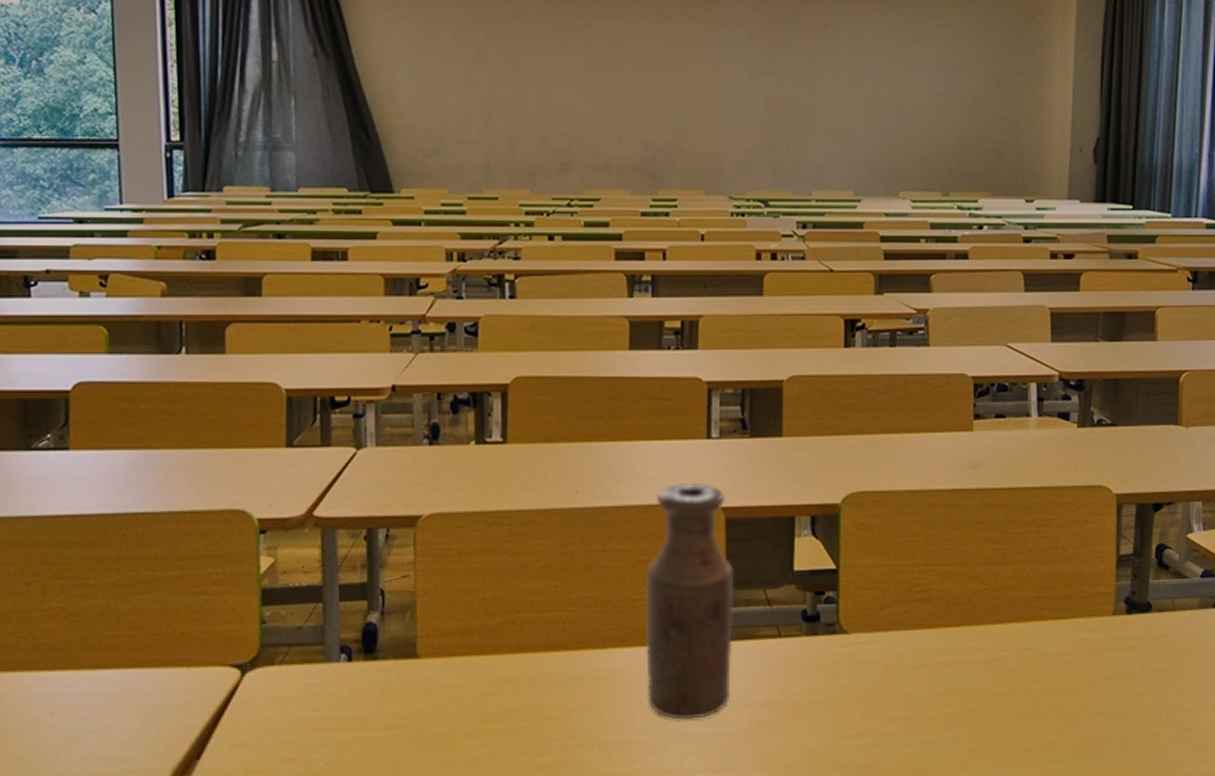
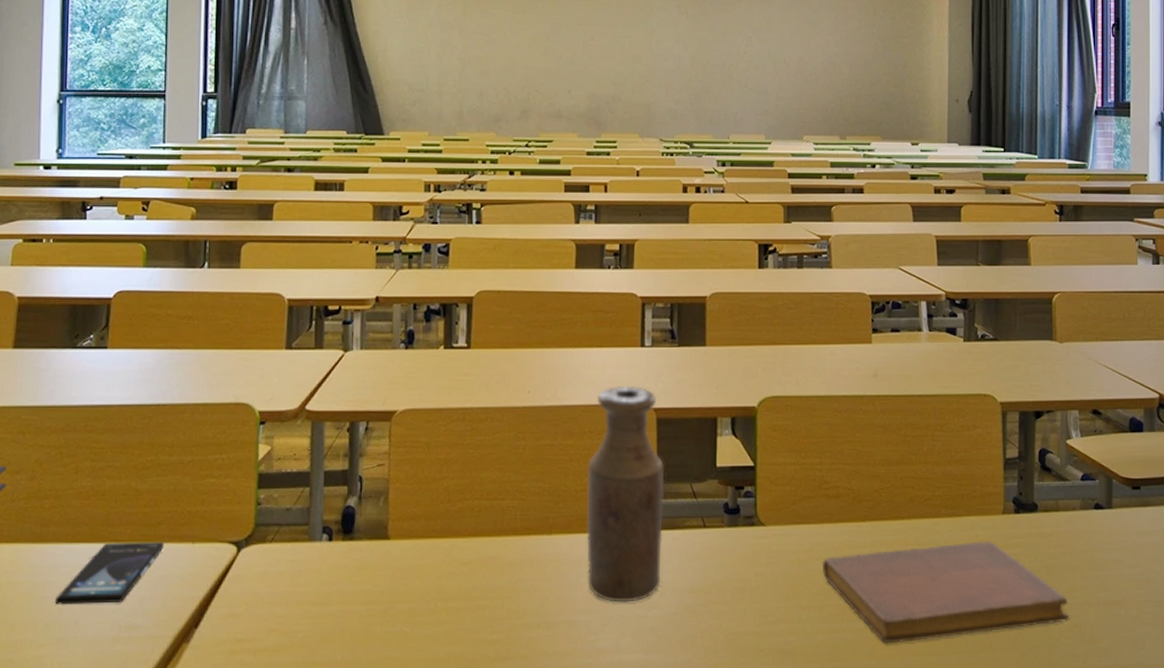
smartphone: none [29,666,154,739] -> present [55,541,164,605]
notebook: none [912,644,1181,755] -> present [823,541,1070,644]

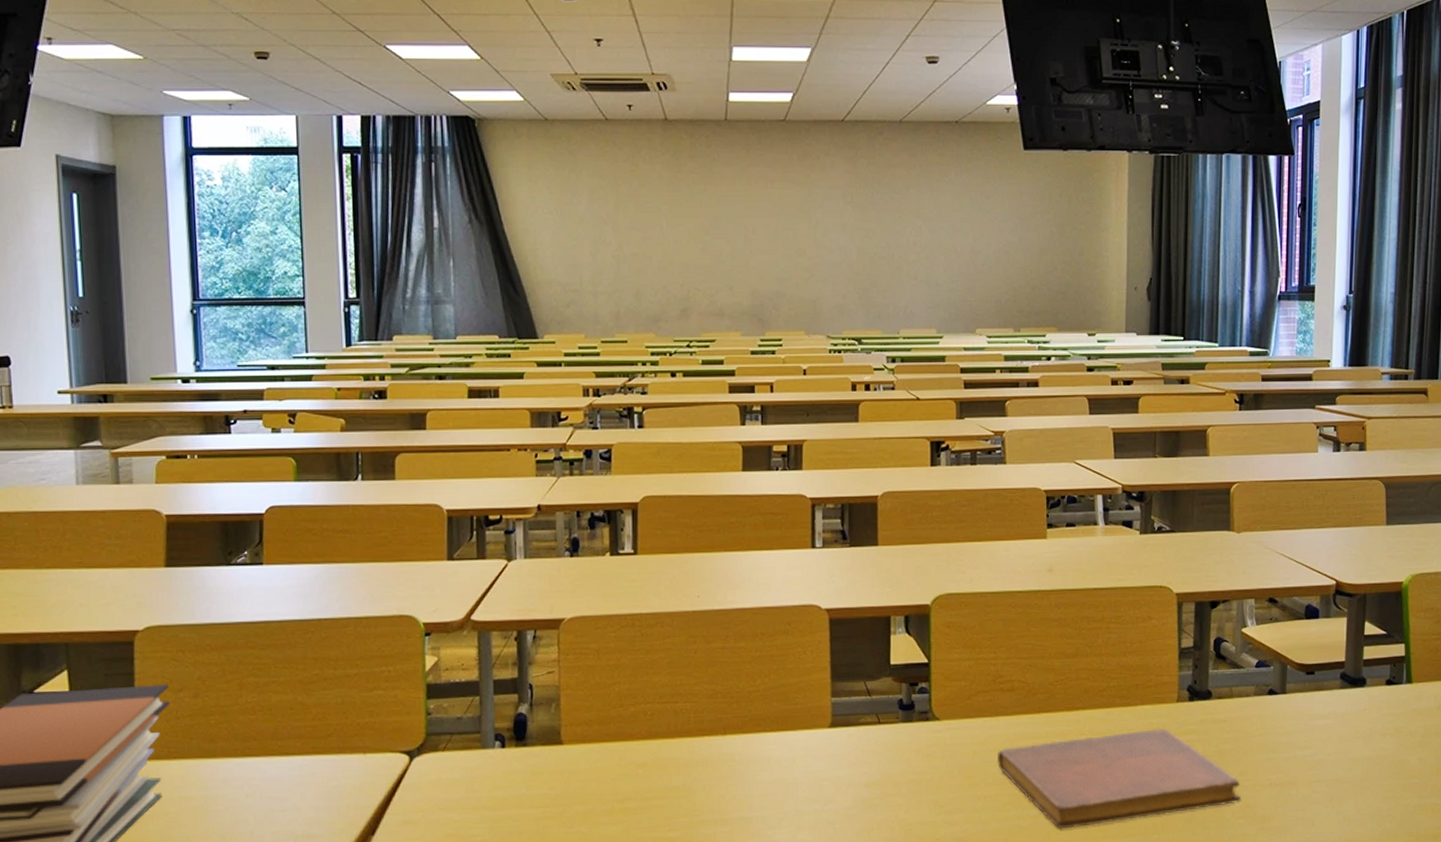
smartphone: present [55,541,164,605] -> none [229,753,335,817]
bottle: present [587,385,665,603] -> none [761,587,839,798]

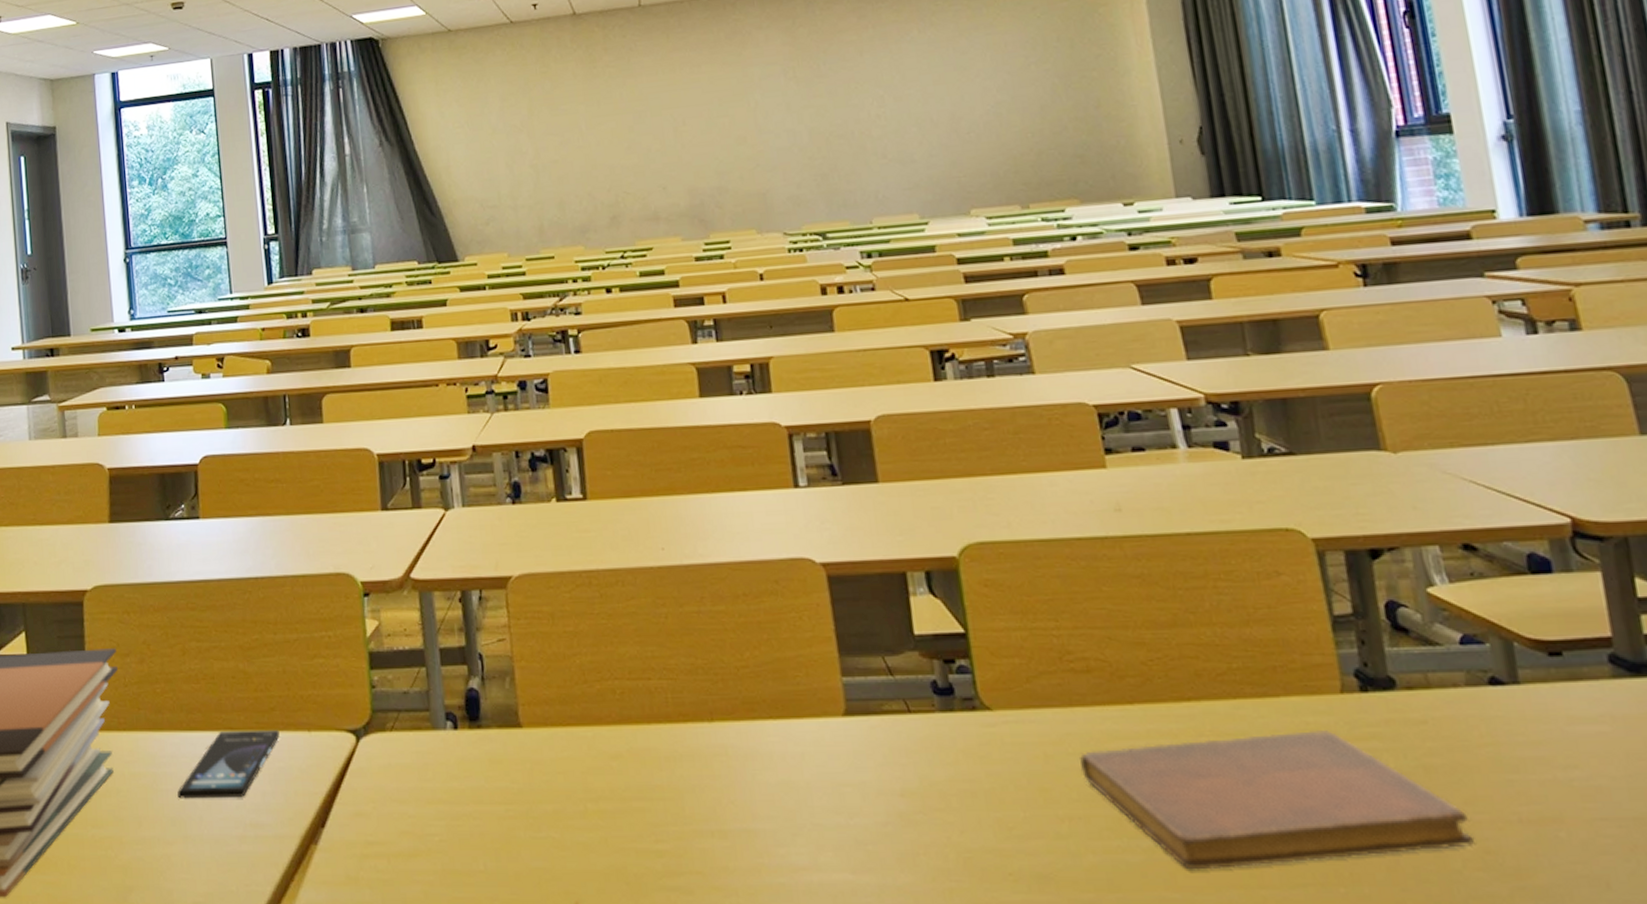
smartphone: none [229,753,335,817] -> present [177,729,280,799]

